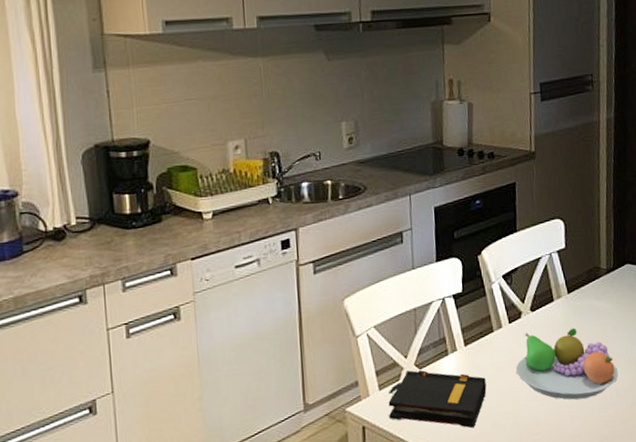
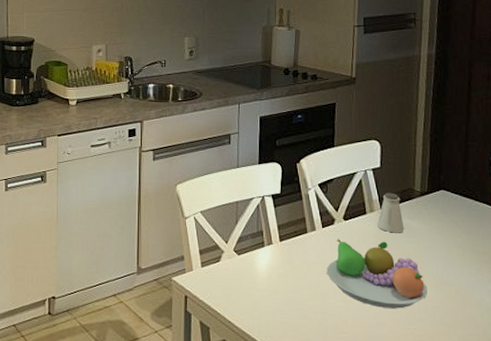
book: present [388,370,487,428] -> none [209,255,298,316]
saltshaker: none [564,274,593,318] -> present [376,192,404,233]

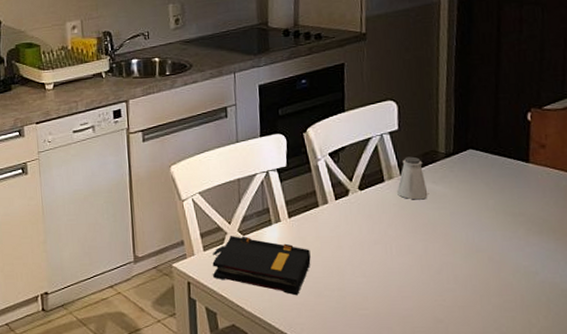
book: none [209,255,298,316] -> present [212,236,311,296]
fruit bowl: present [326,238,429,309] -> none [342,209,458,280]

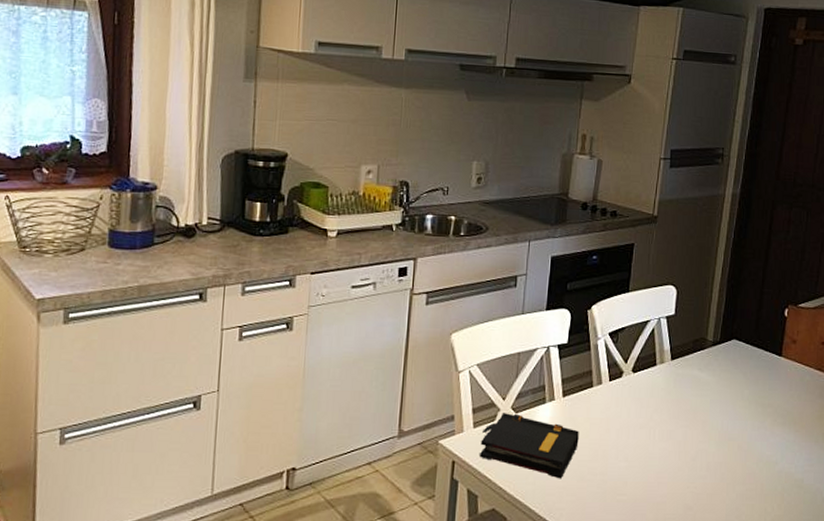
saltshaker: present [396,156,428,200] -> none [665,342,694,386]

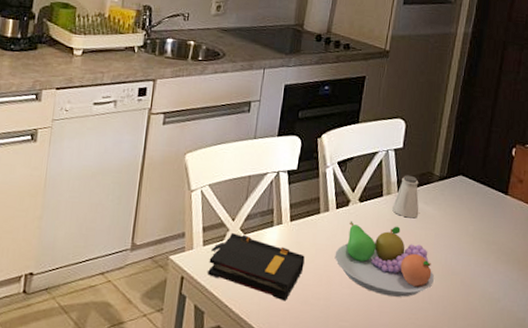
fruit bowl: none [609,392,712,466] -> present [334,221,435,297]
saltshaker: none [665,342,694,386] -> present [391,175,419,218]

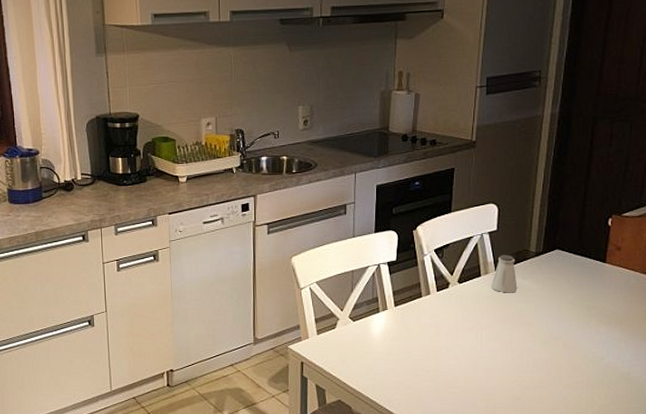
book: present [208,233,305,302] -> none [324,322,411,375]
fruit bowl: present [334,221,435,297] -> none [439,301,538,363]

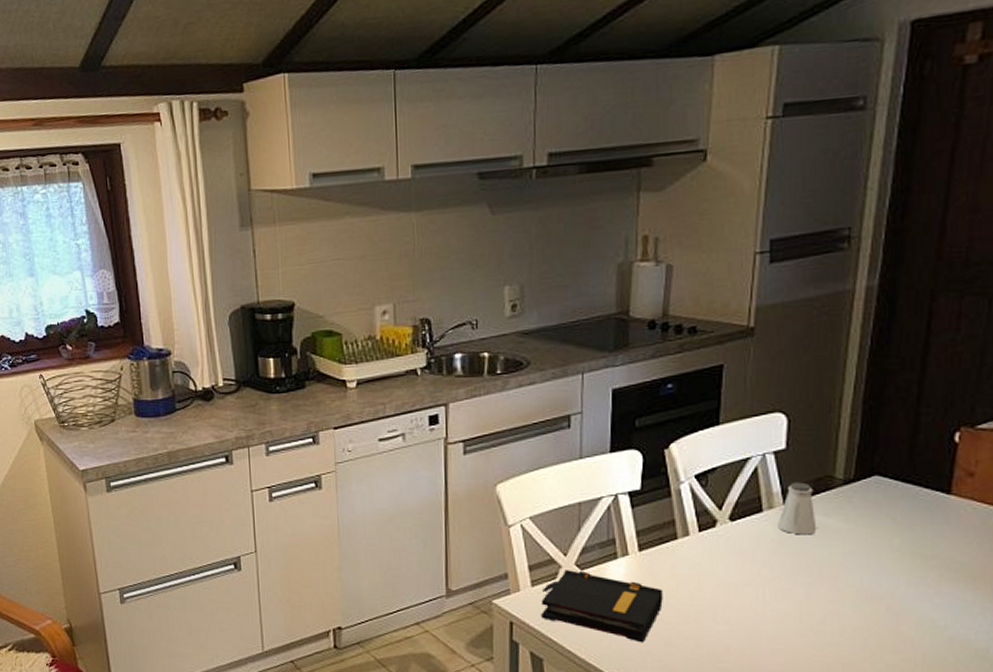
book: none [324,322,411,375] -> present [541,570,663,643]

